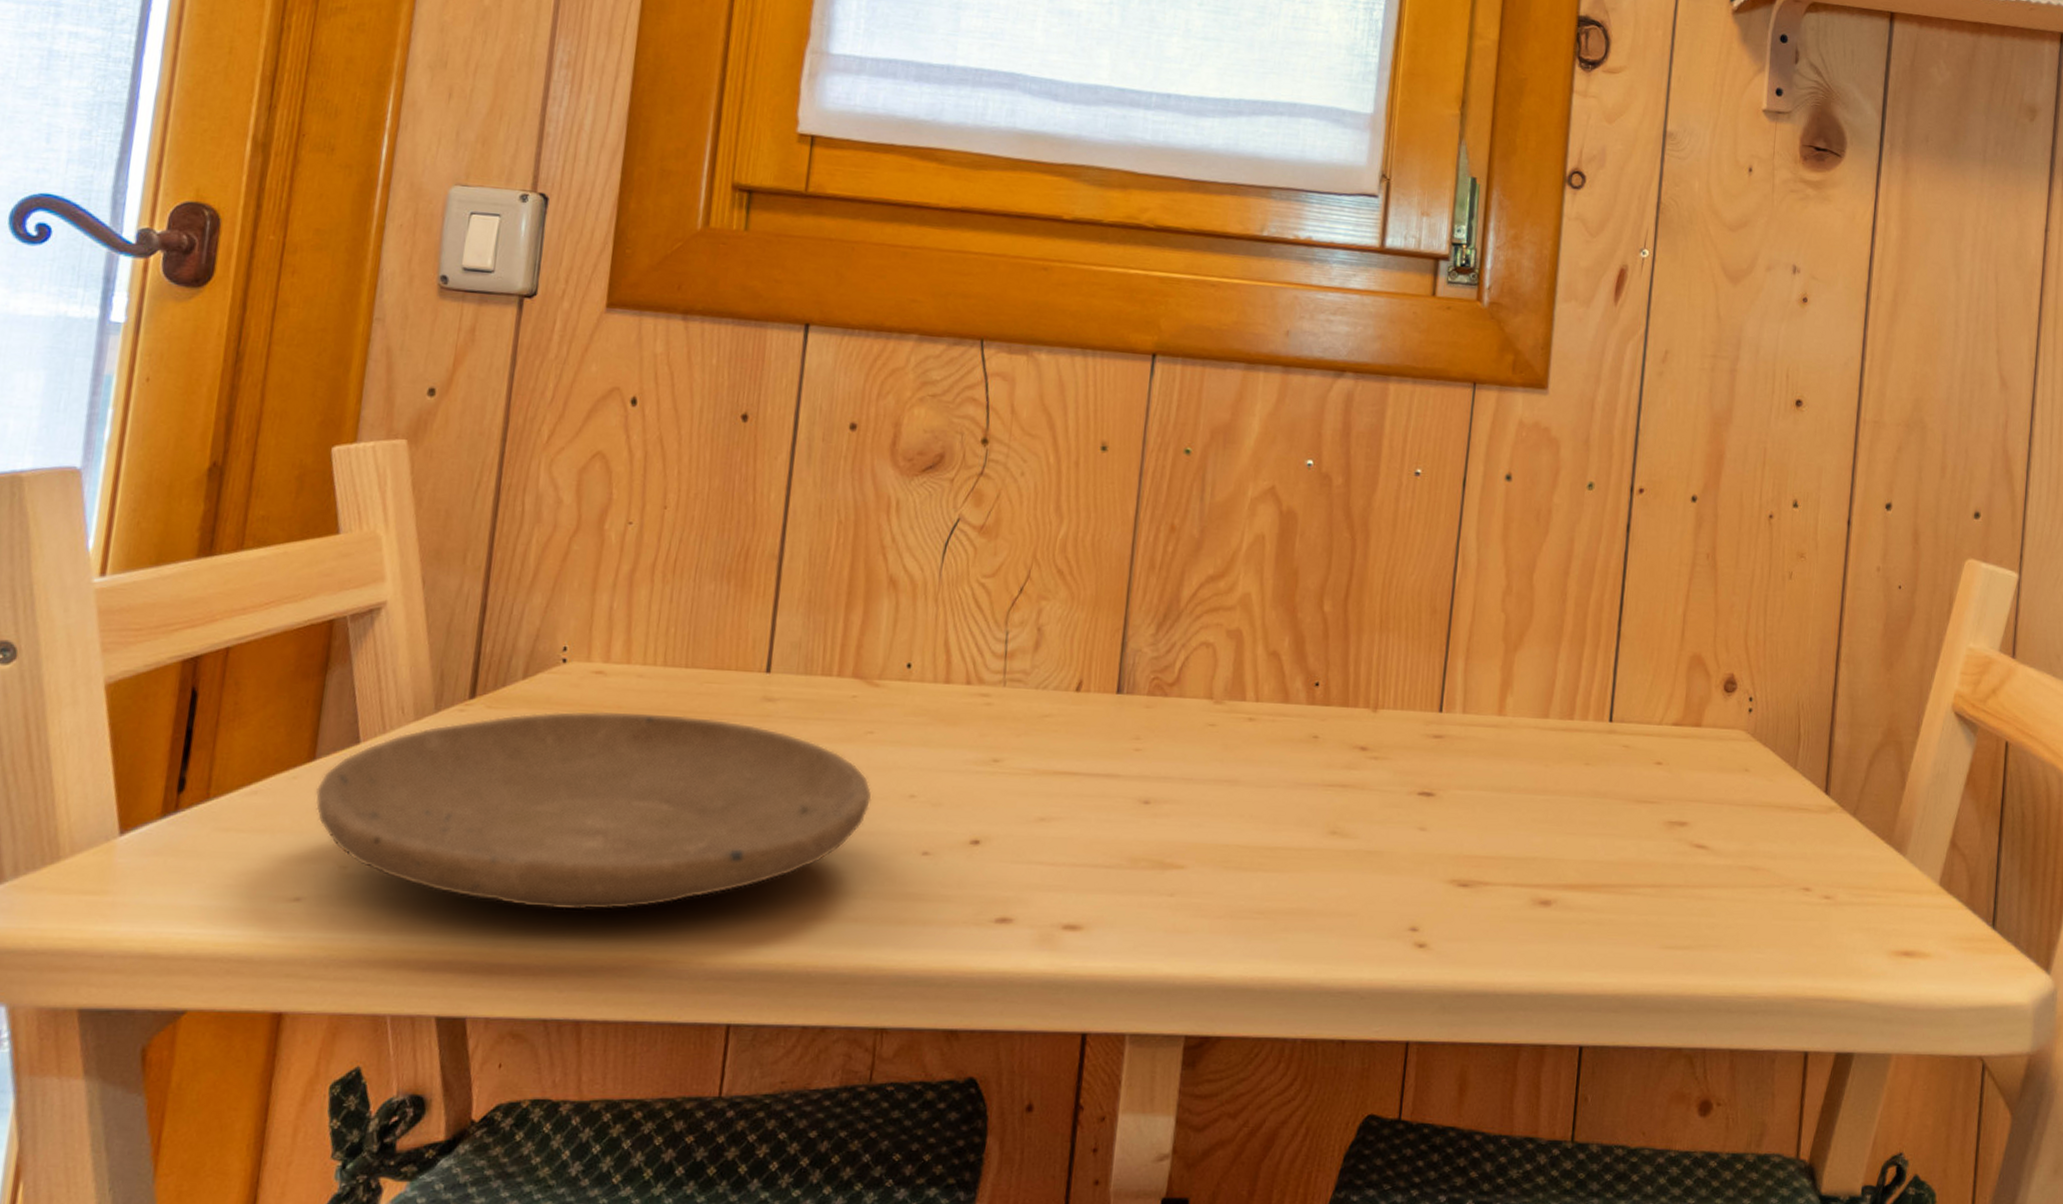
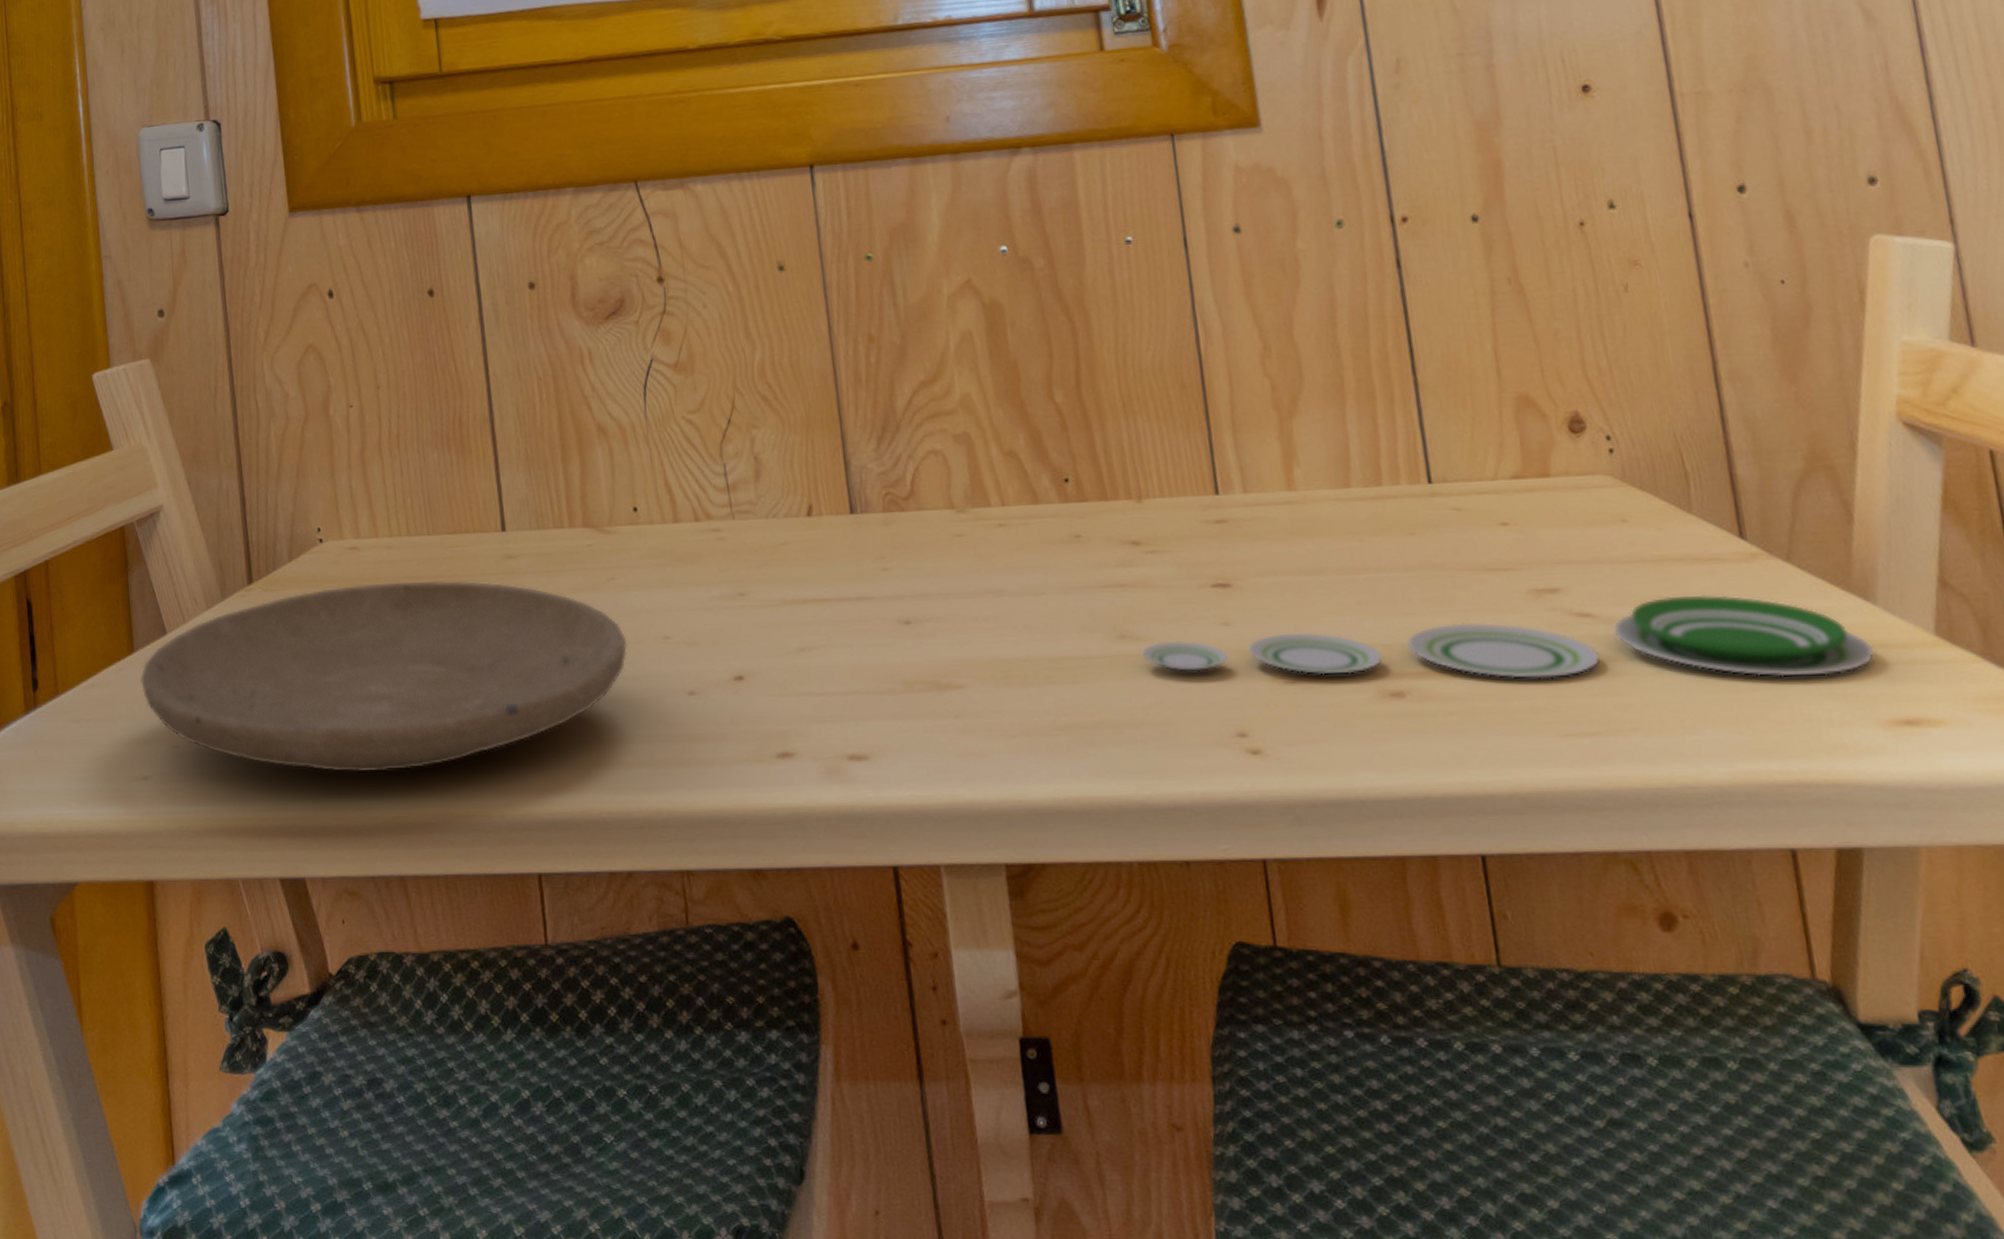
plate: none [1346,836,1897,911] -> present [1141,594,1875,679]

